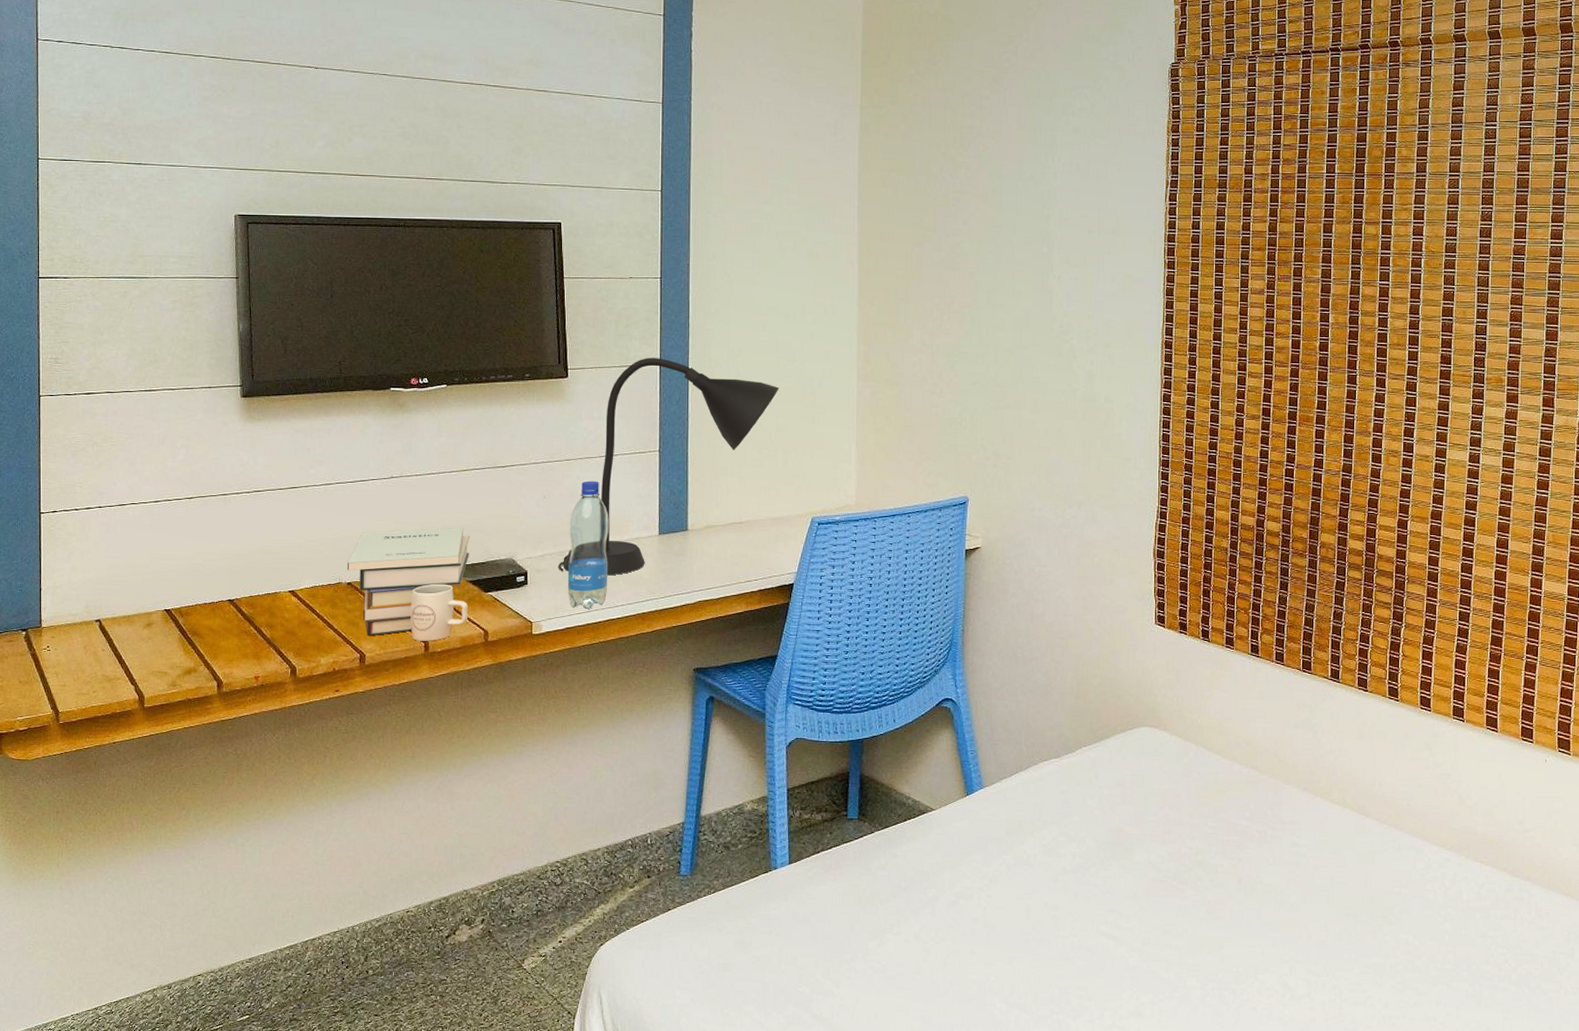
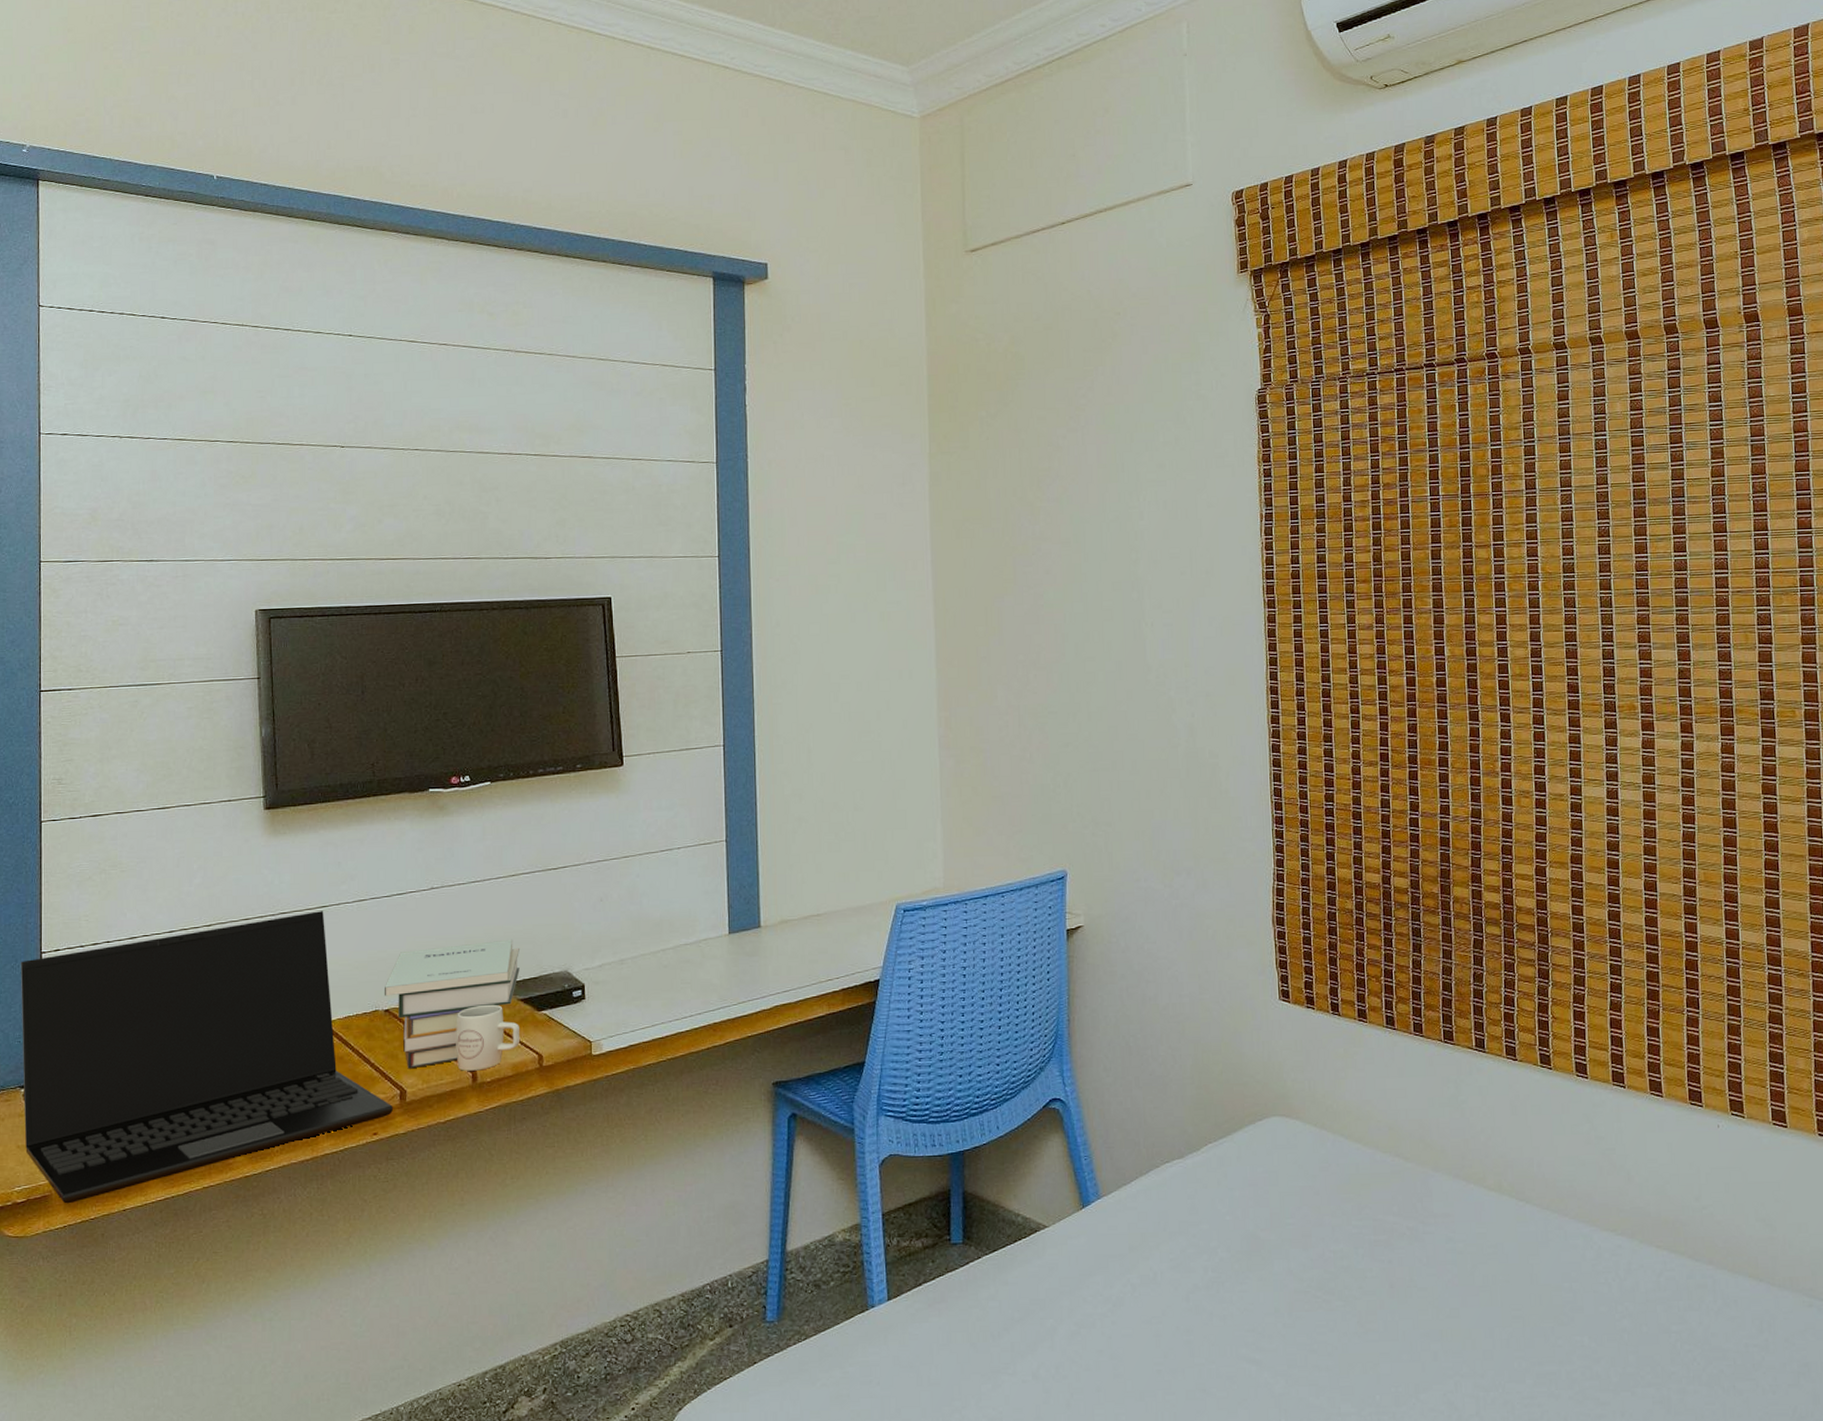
laptop: none [21,491,353,734] -> present [20,911,393,1204]
desk lamp: present [557,358,779,576] -> none [618,738,855,984]
bottle: present [567,481,609,609] -> none [629,878,674,1023]

